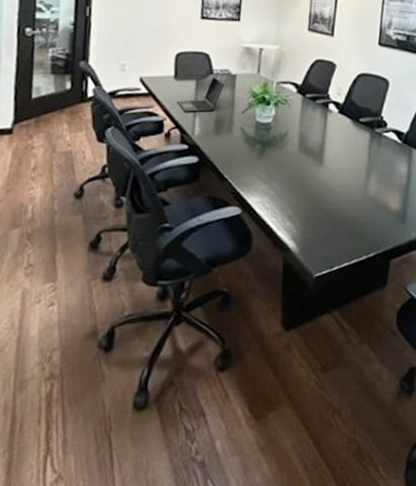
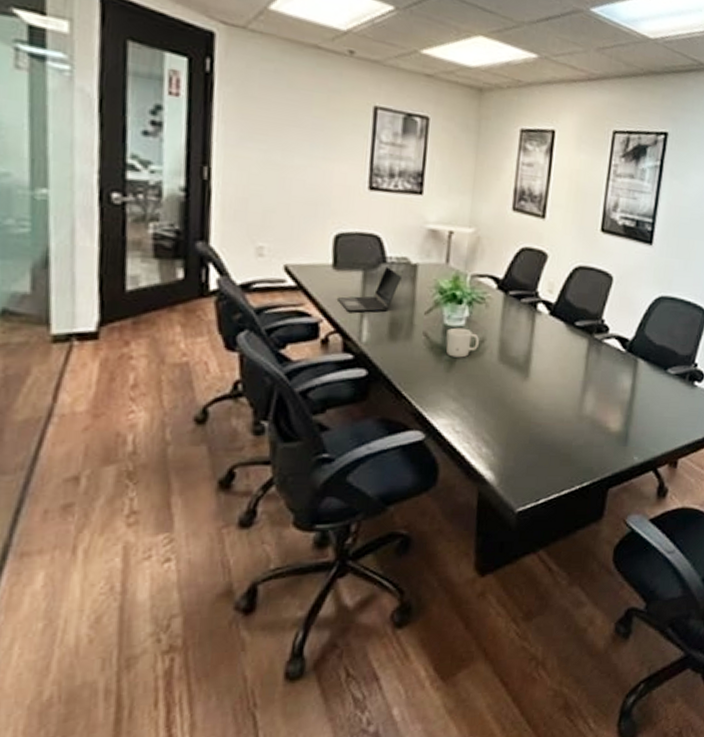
mug: none [257,123,283,148] -> present [445,327,479,358]

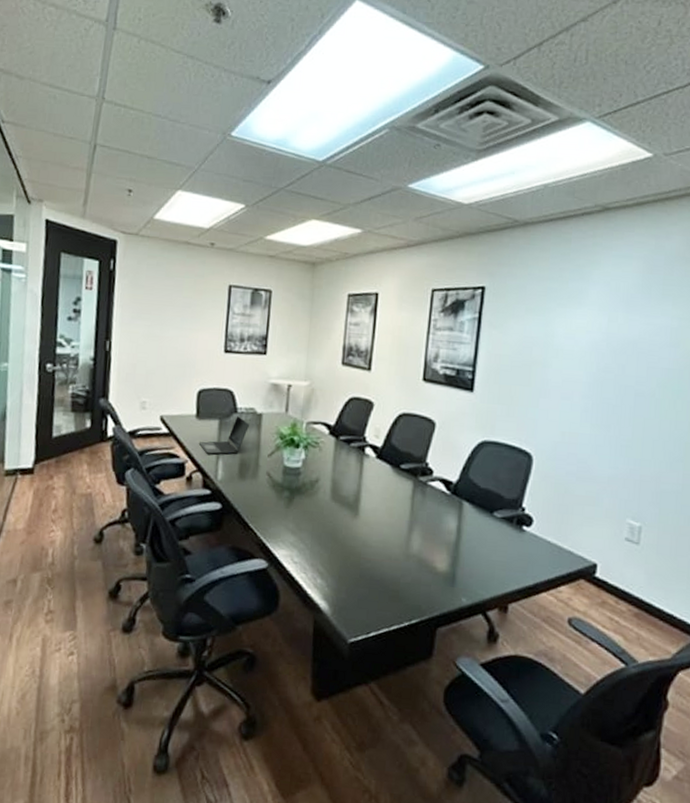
mug: present [445,327,479,358] -> none [285,468,314,496]

